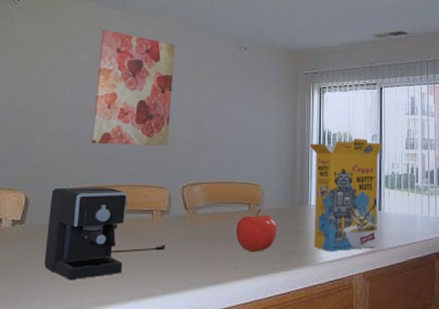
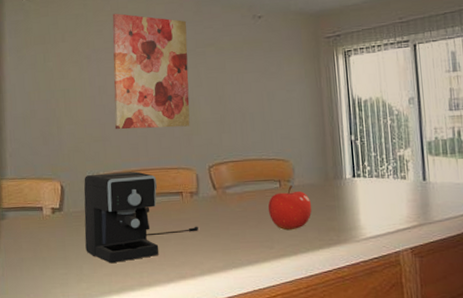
cereal box: present [308,139,383,252] -> none [337,103,425,227]

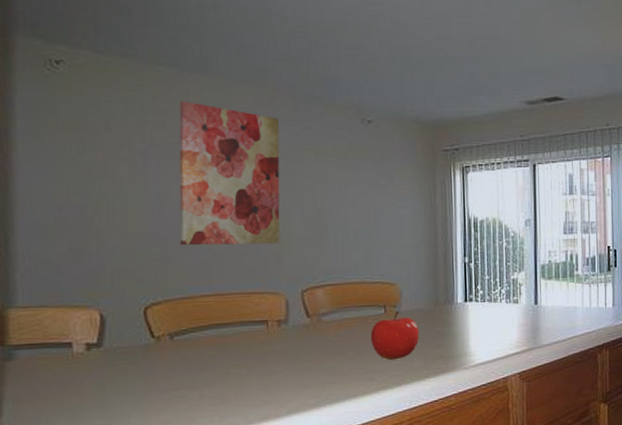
coffee maker: present [83,171,198,264] -> none [133,297,286,409]

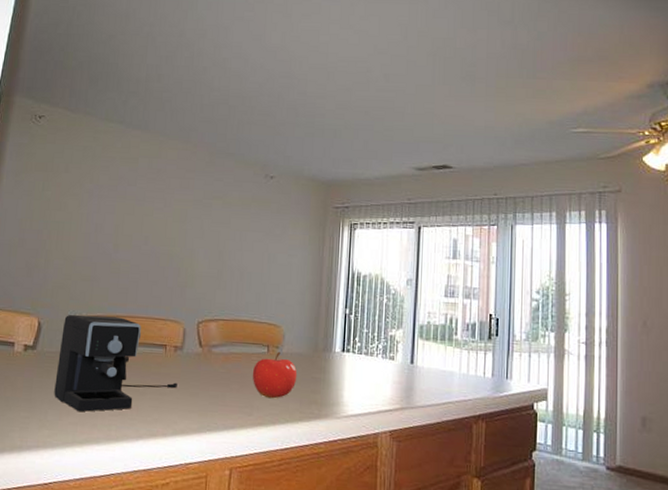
coffee maker: none [133,297,286,409] -> present [54,314,178,412]
wall art: present [179,101,280,246] -> none [106,151,198,278]

